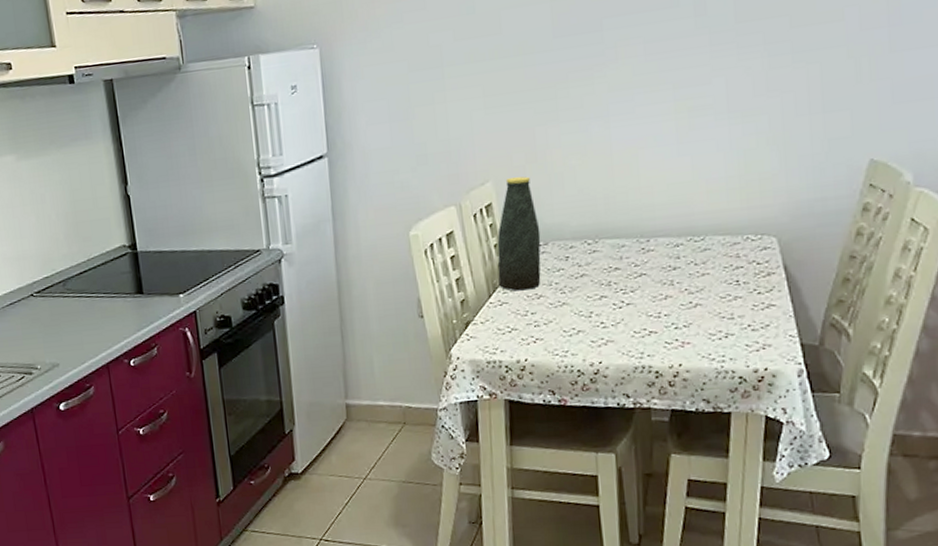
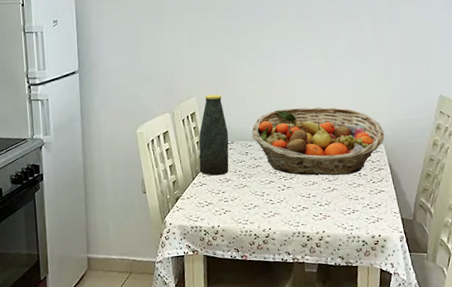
fruit basket: none [574,186,778,287] -> present [251,107,385,176]

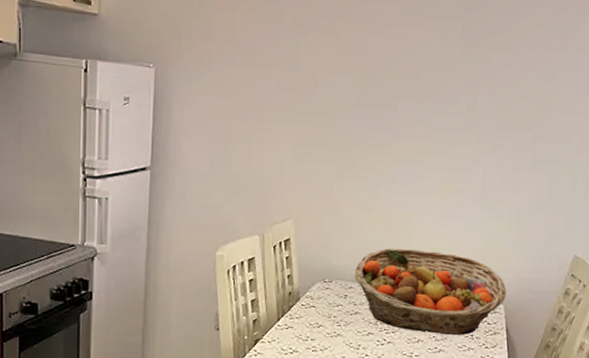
bottle: present [199,94,229,176] -> none [287,220,327,319]

